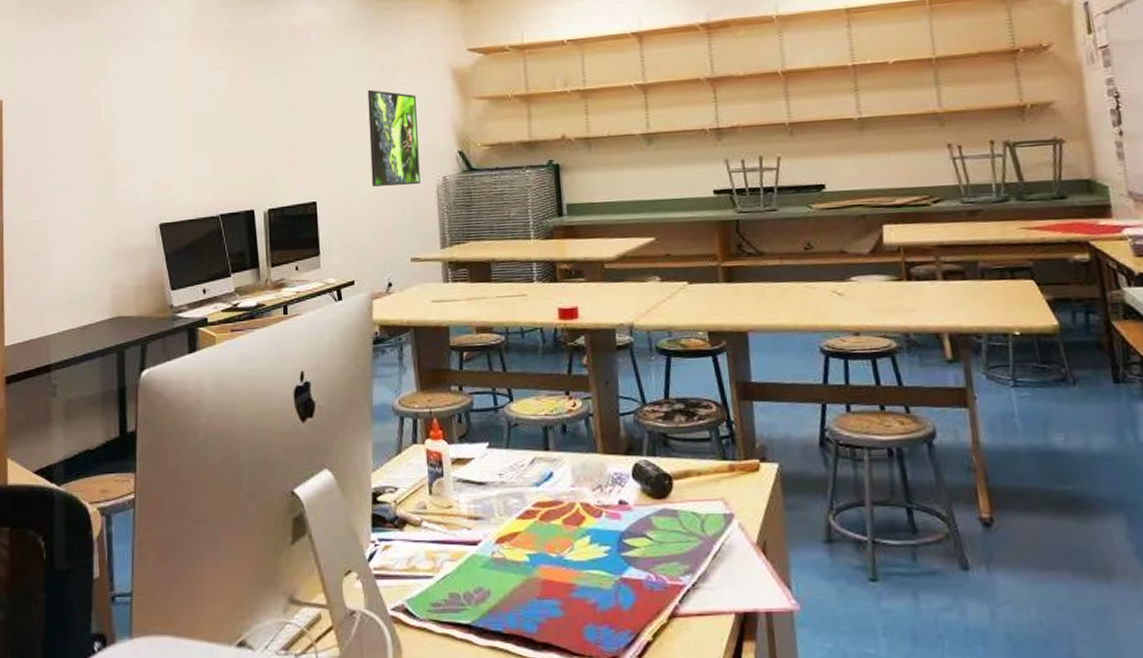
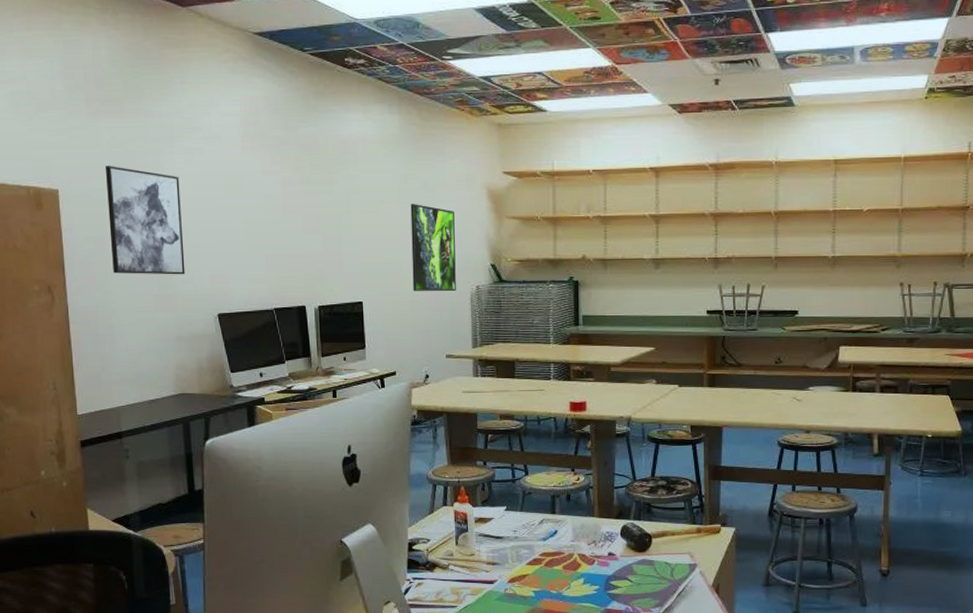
wall art: none [50,72,127,185] -> present [105,166,185,275]

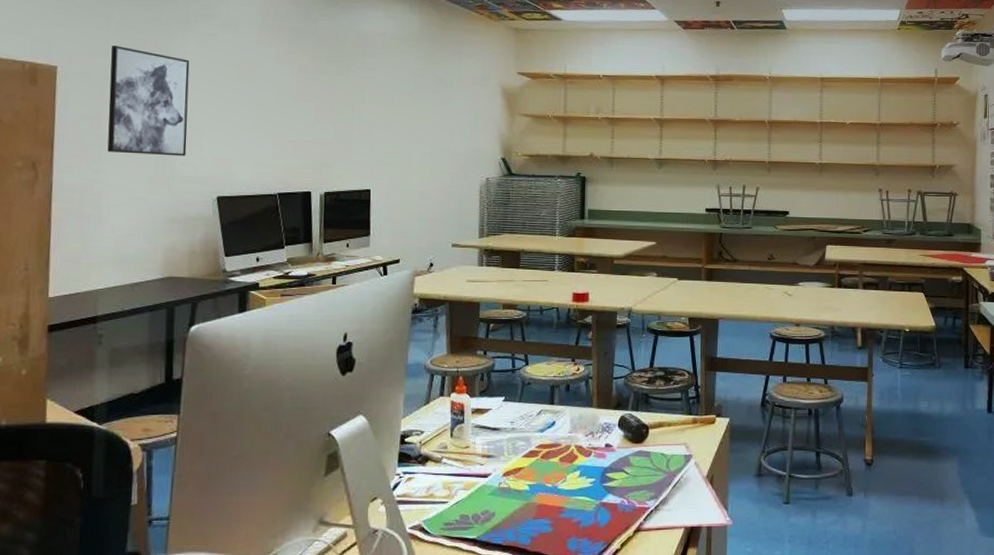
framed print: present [410,203,456,292] -> none [422,97,468,183]

